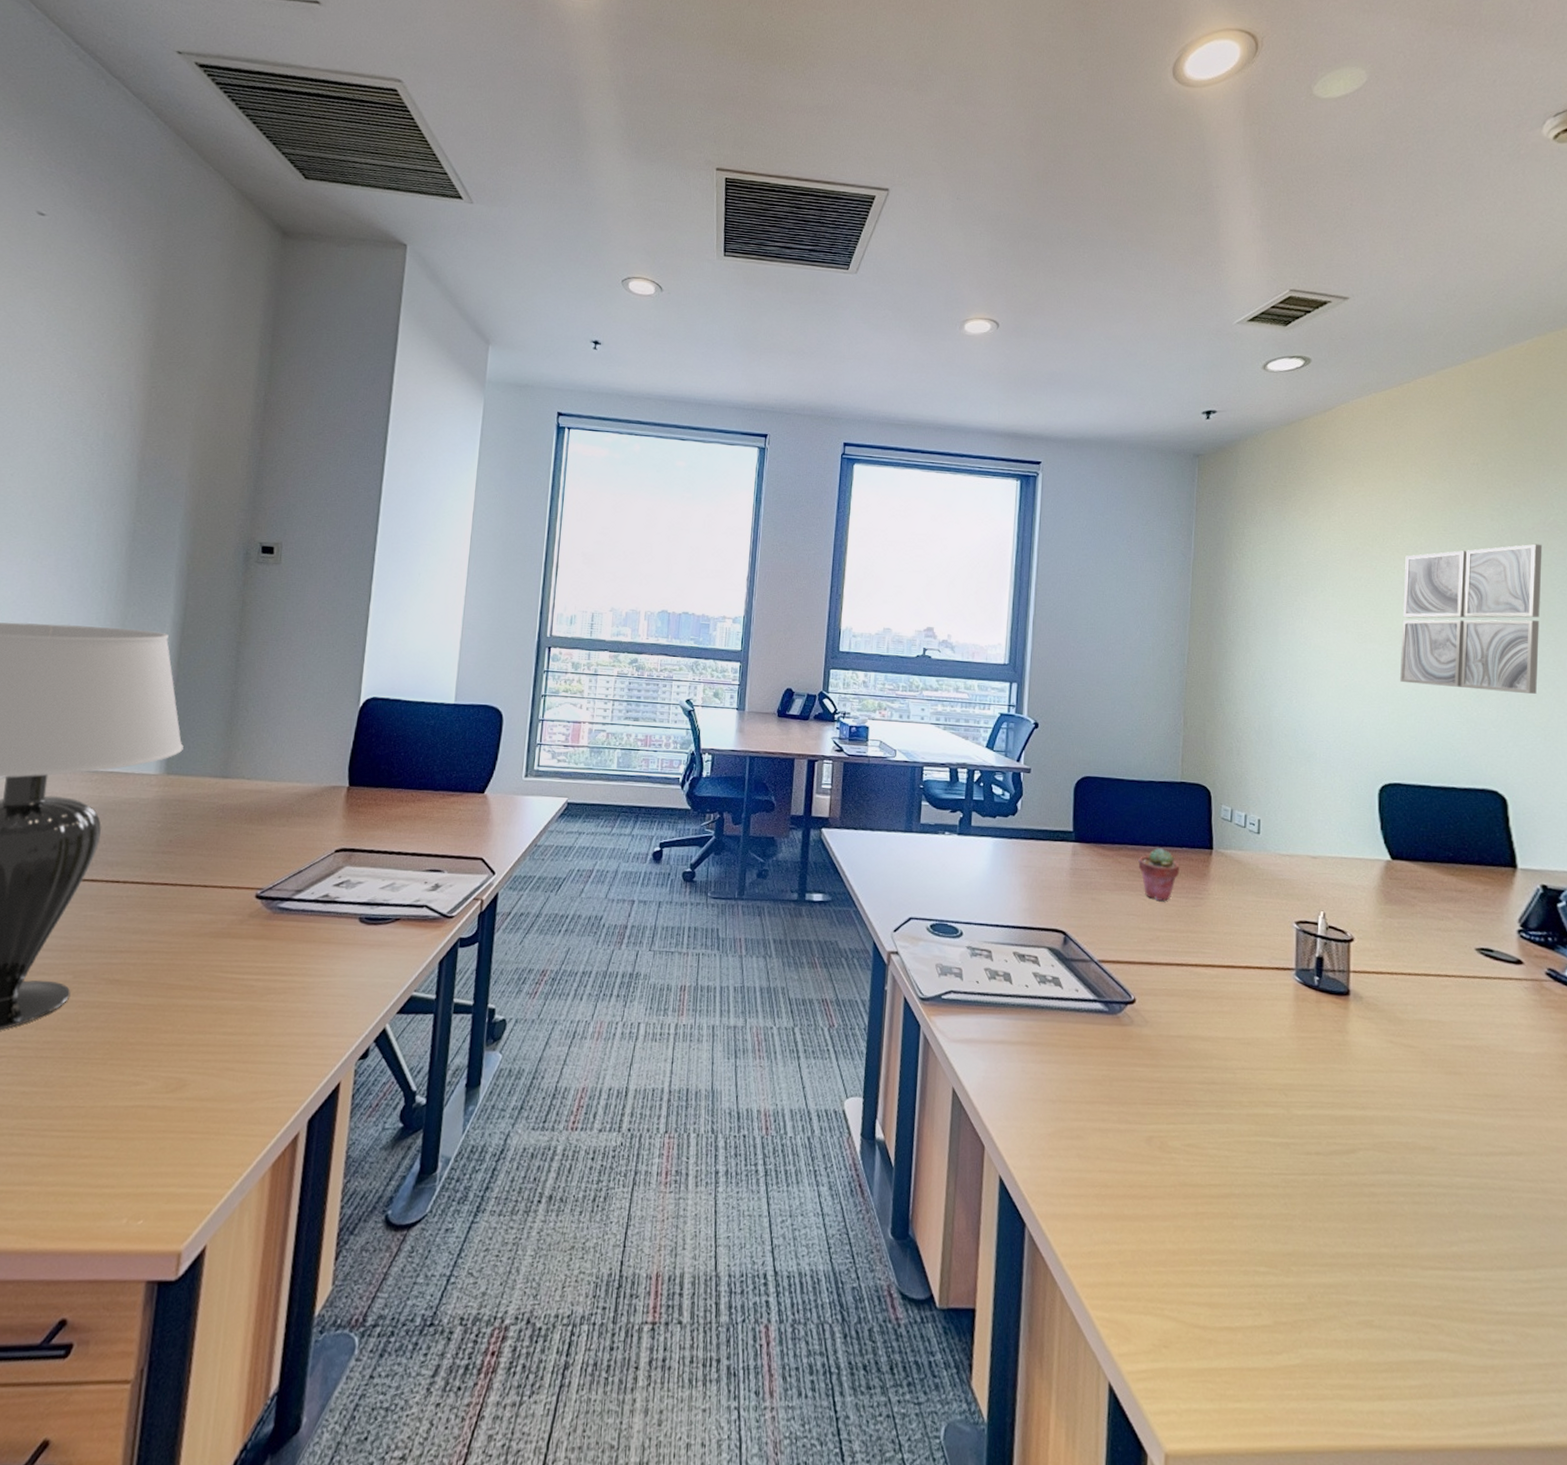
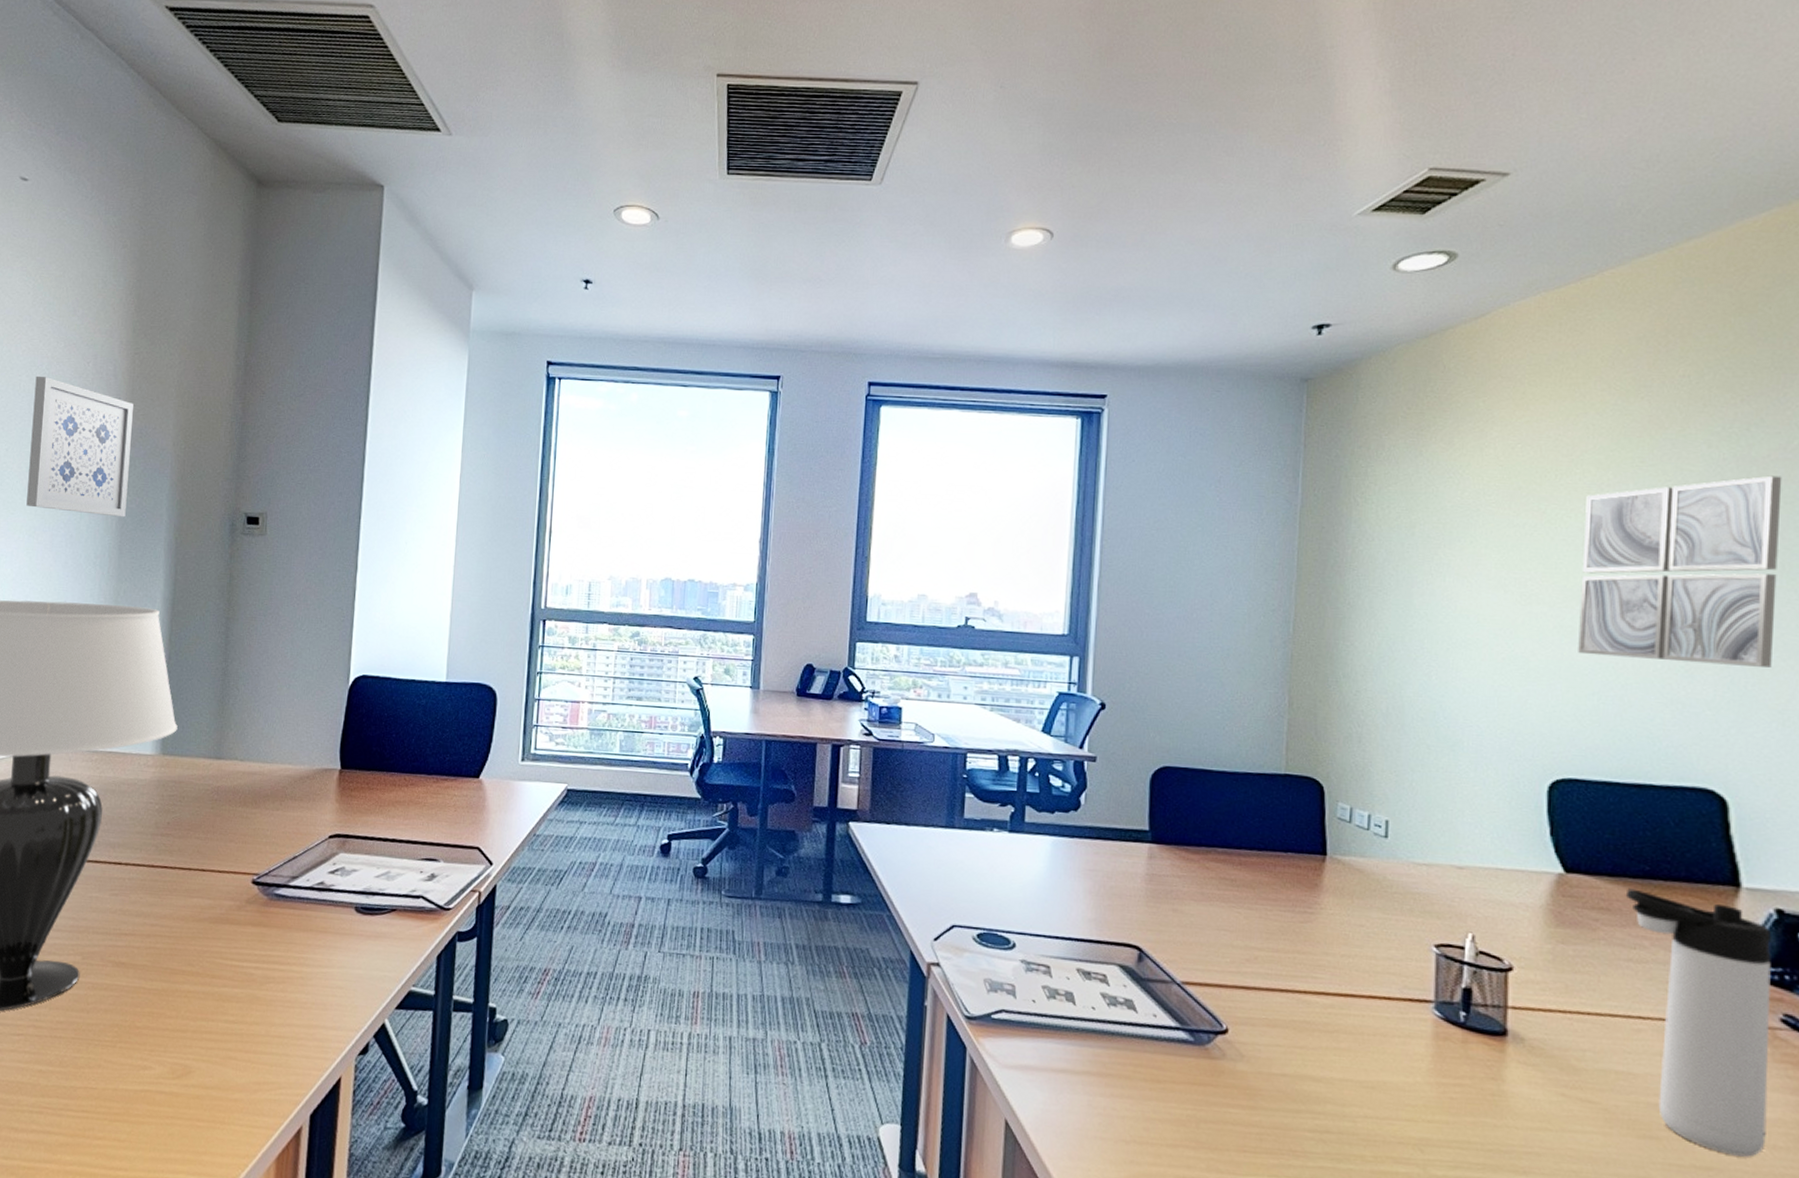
wall art: none [31,404,149,544] -> present [26,375,134,518]
potted succulent: present [1138,847,1179,902] -> none [1231,851,1283,915]
thermos bottle: none [1435,871,1539,1085] -> present [1625,888,1772,1157]

